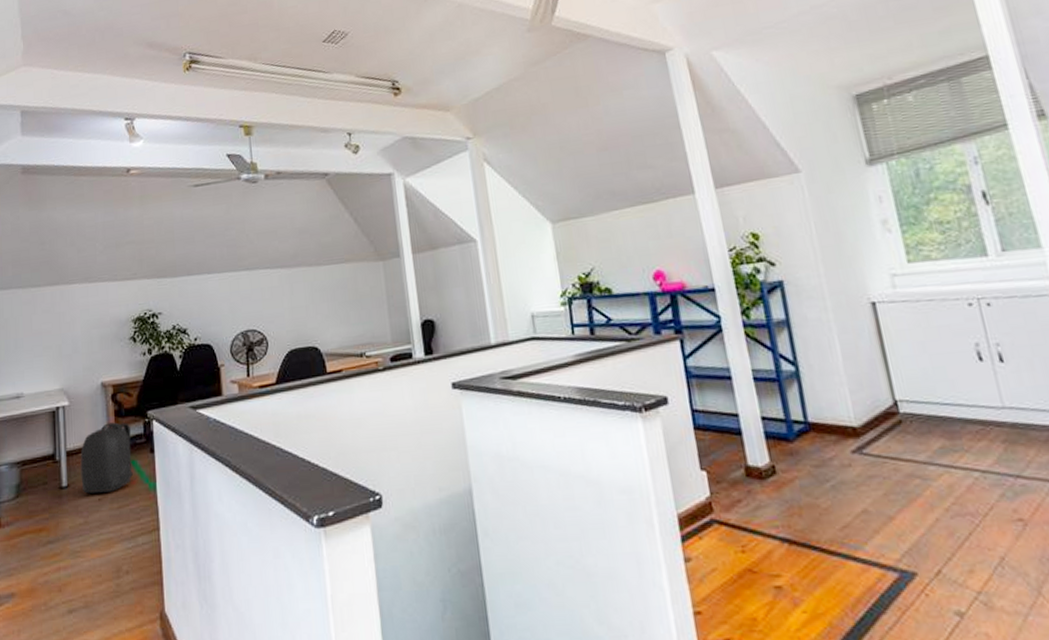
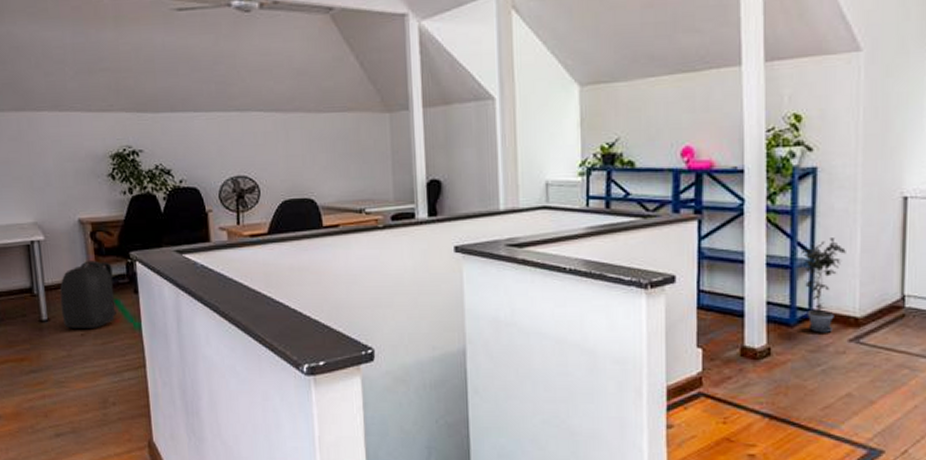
potted plant: none [784,347,833,446] -> present [800,238,846,333]

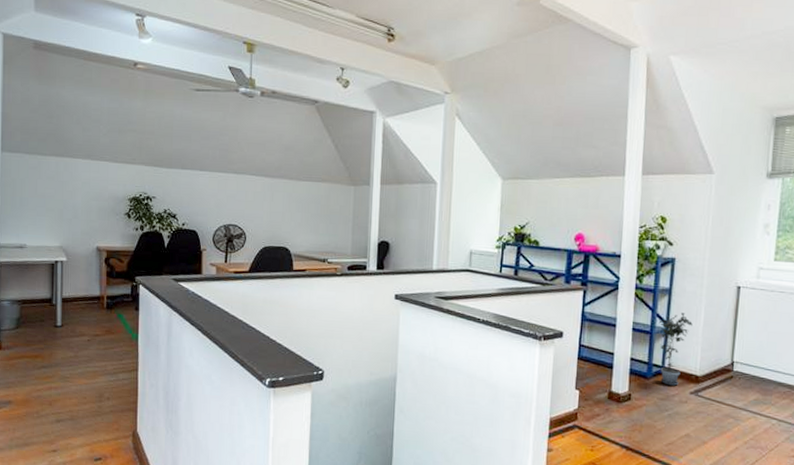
backpack: present [59,260,121,328] -> none [74,281,122,336]

